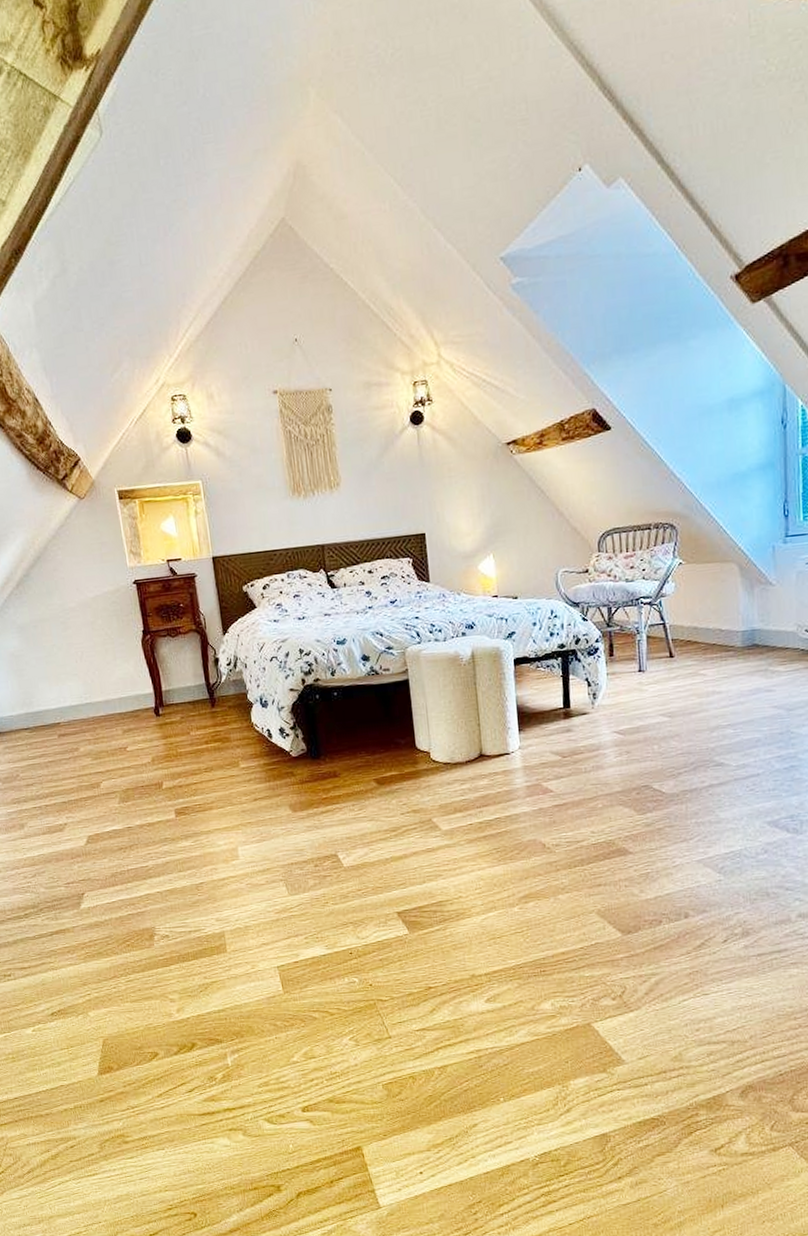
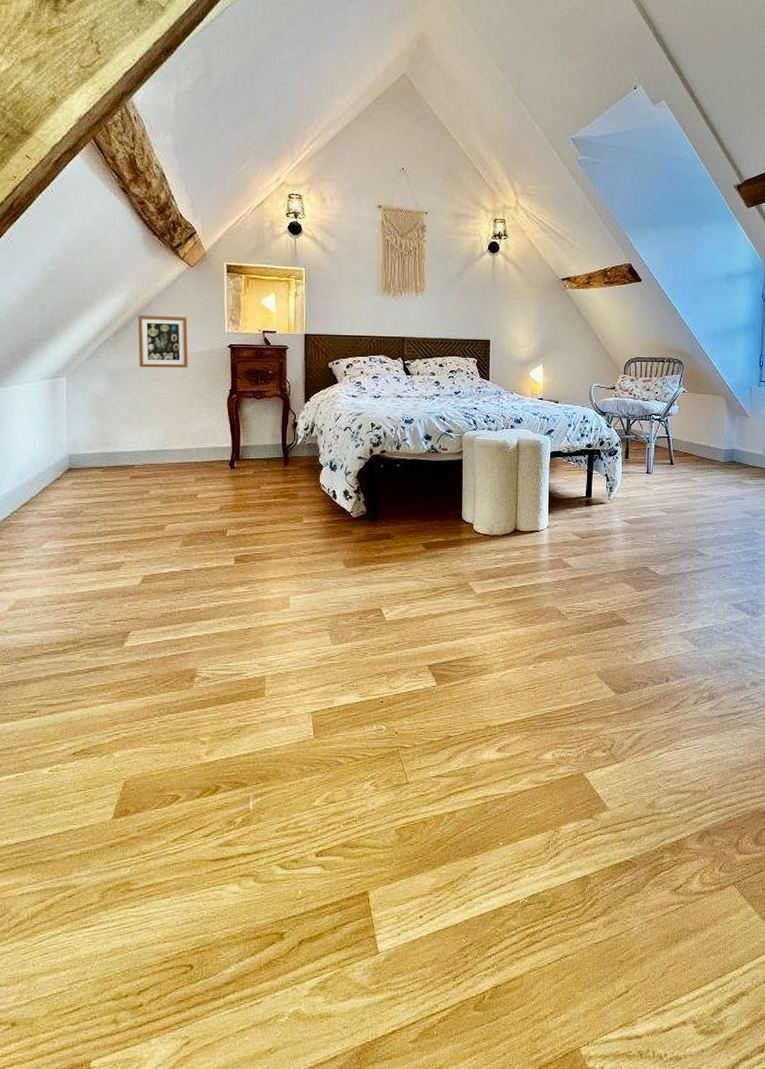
picture frame: none [36,556,96,618] -> present [137,314,188,369]

